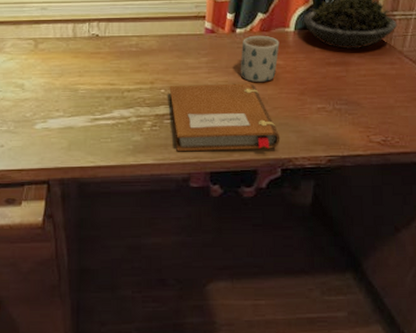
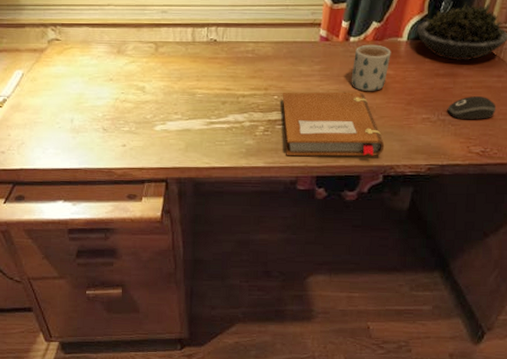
computer mouse: none [342,84,393,109] -> present [447,96,497,120]

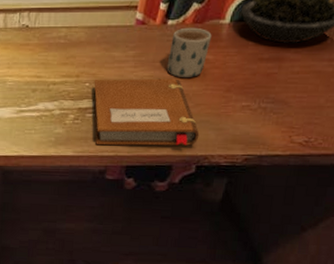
computer mouse: present [447,96,497,120] -> none [269,82,325,108]

